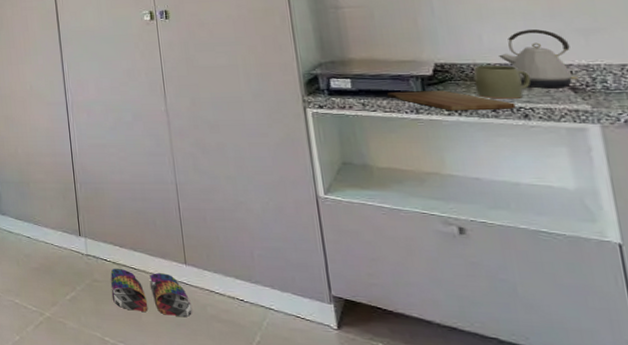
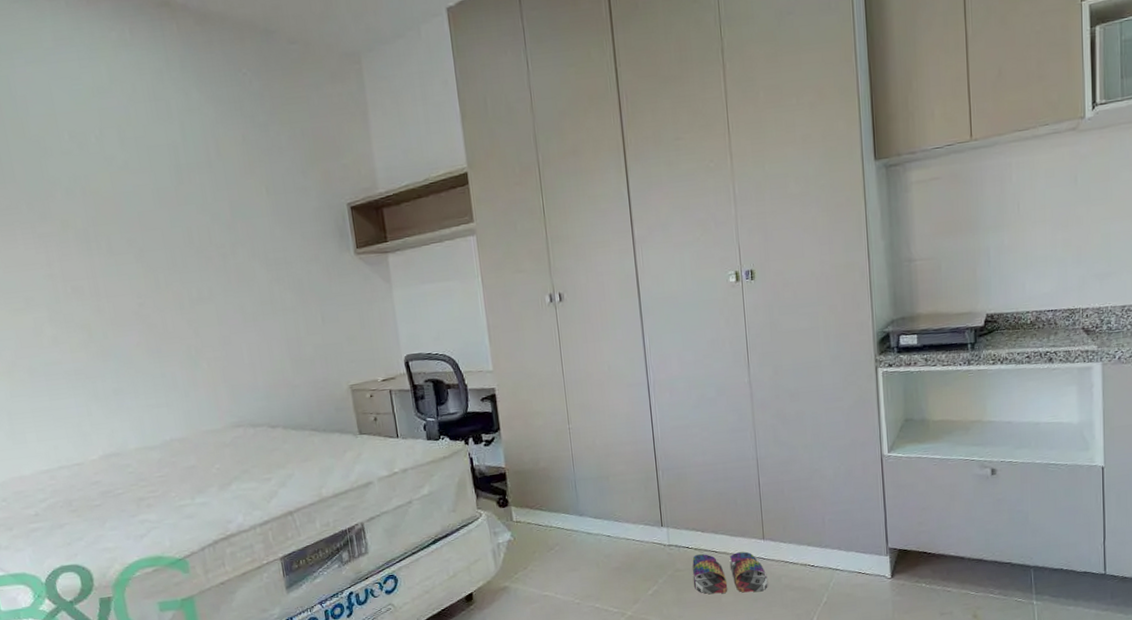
cutting board: present [387,90,516,111] -> none [946,340,1044,360]
mug: present [473,65,531,100] -> none [1015,312,1058,346]
kettle: present [499,29,579,89] -> none [1036,275,1092,333]

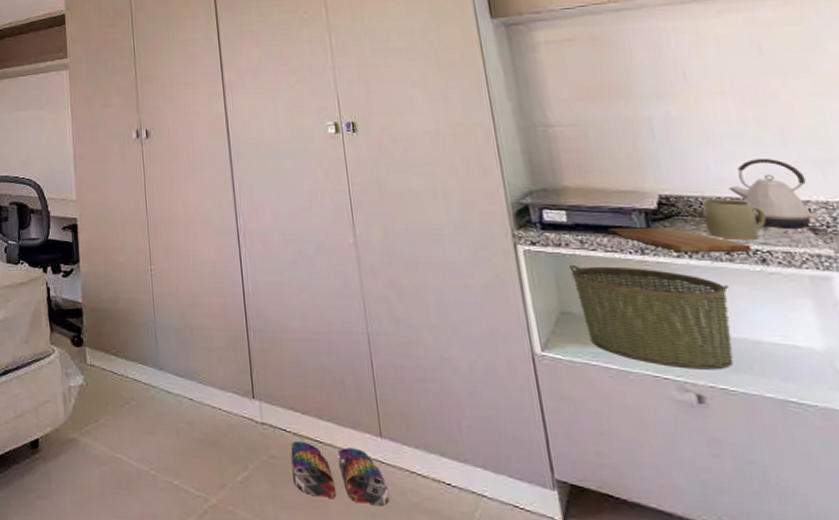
basket: none [915,376,1024,451] -> present [569,266,734,370]
cutting board: none [946,340,1044,360] -> present [608,227,752,253]
mug: none [1015,312,1058,346] -> present [702,199,767,241]
kettle: none [1036,275,1092,333] -> present [729,159,819,229]

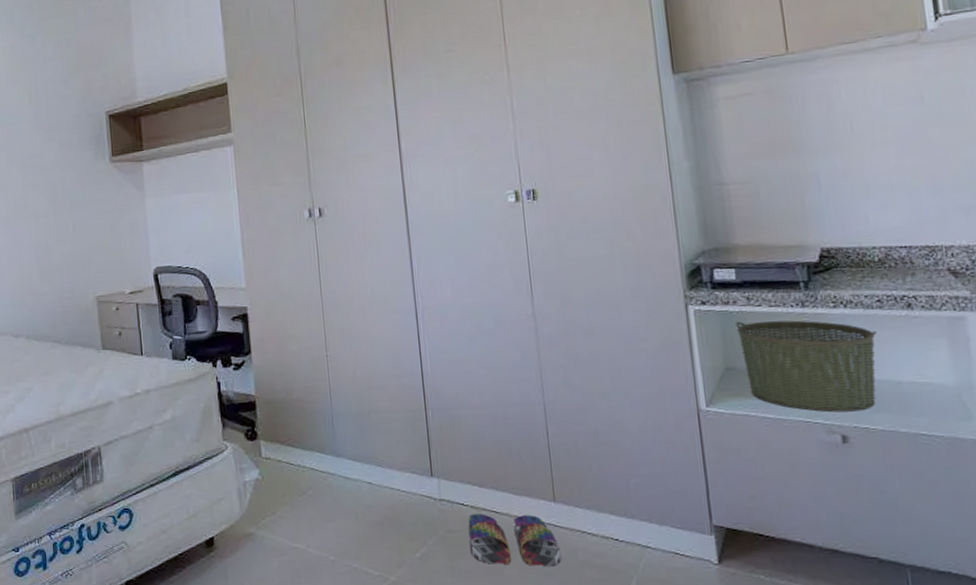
cutting board: present [608,227,752,253] -> none [773,279,900,303]
mug: present [702,199,767,241] -> none [858,248,915,288]
kettle: present [729,159,819,229] -> none [884,207,960,274]

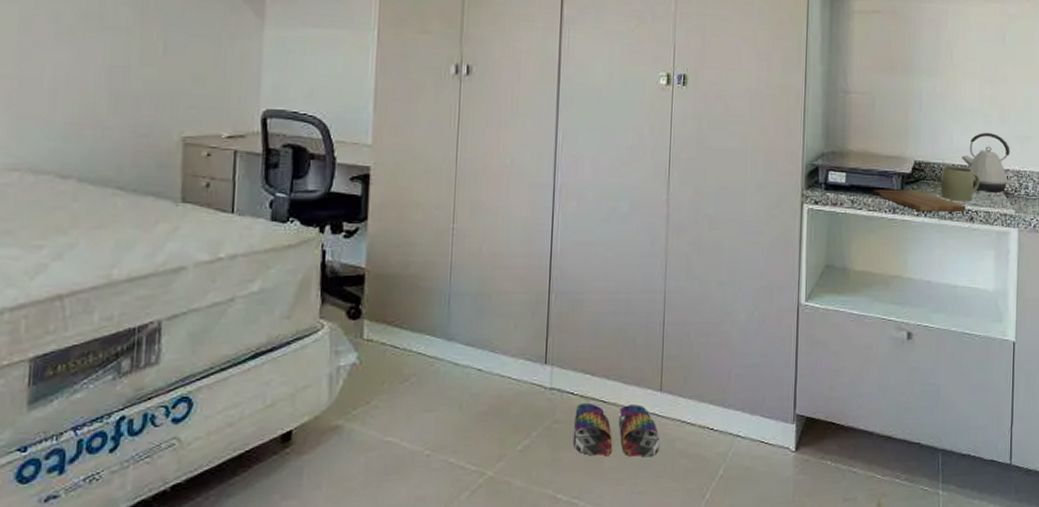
basket: present [736,320,877,412] -> none [840,223,946,311]
cutting board: none [773,279,900,303] -> present [873,189,966,212]
mug: none [858,248,915,288] -> present [940,165,980,202]
kettle: none [884,207,960,274] -> present [962,133,1011,192]

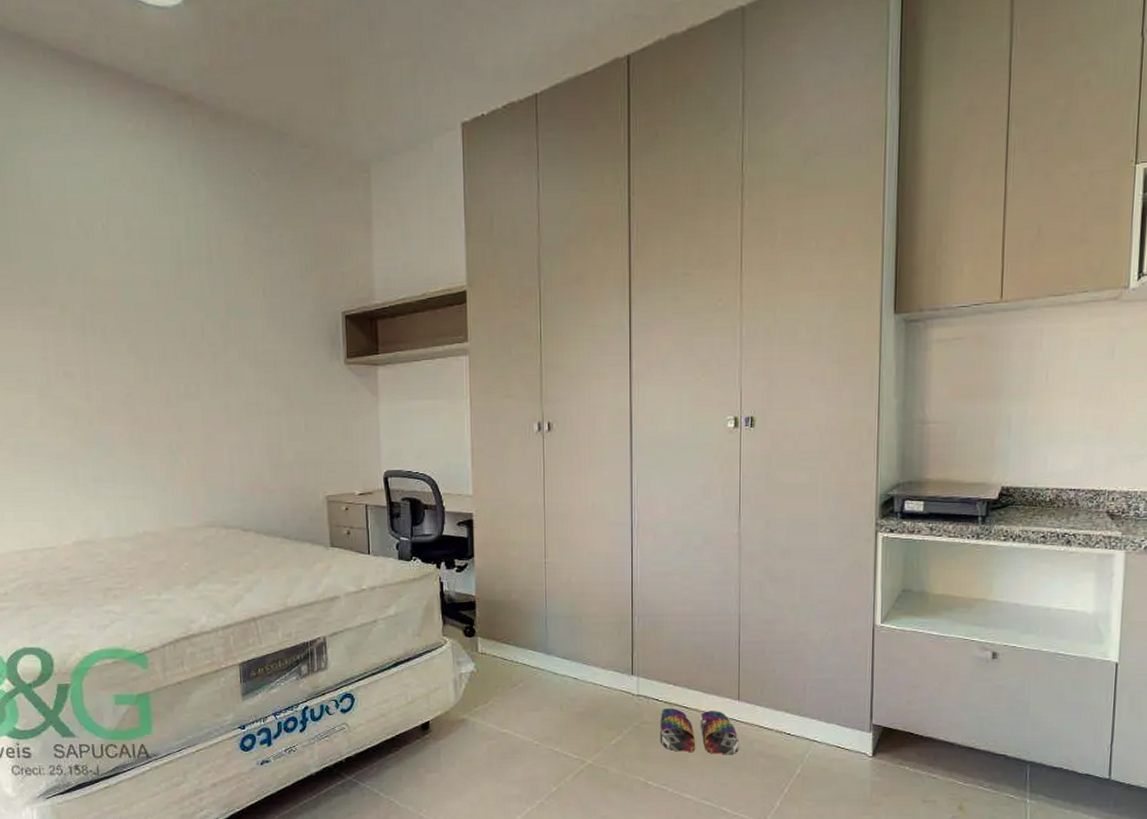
cutting board: present [873,189,966,212] -> none [954,515,1062,537]
mug: present [940,165,980,202] -> none [1031,489,1080,526]
kettle: present [962,133,1011,192] -> none [1058,454,1118,515]

